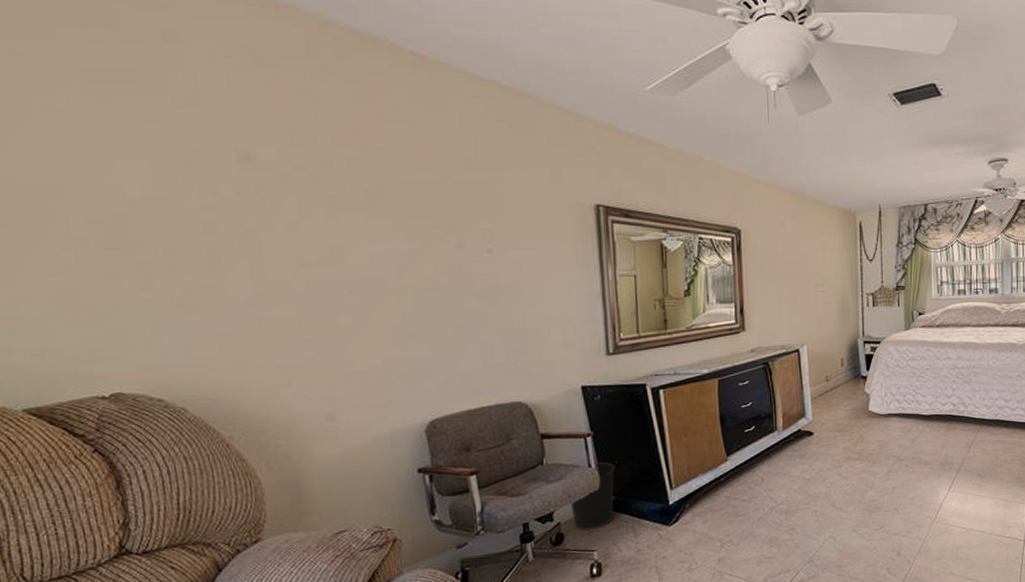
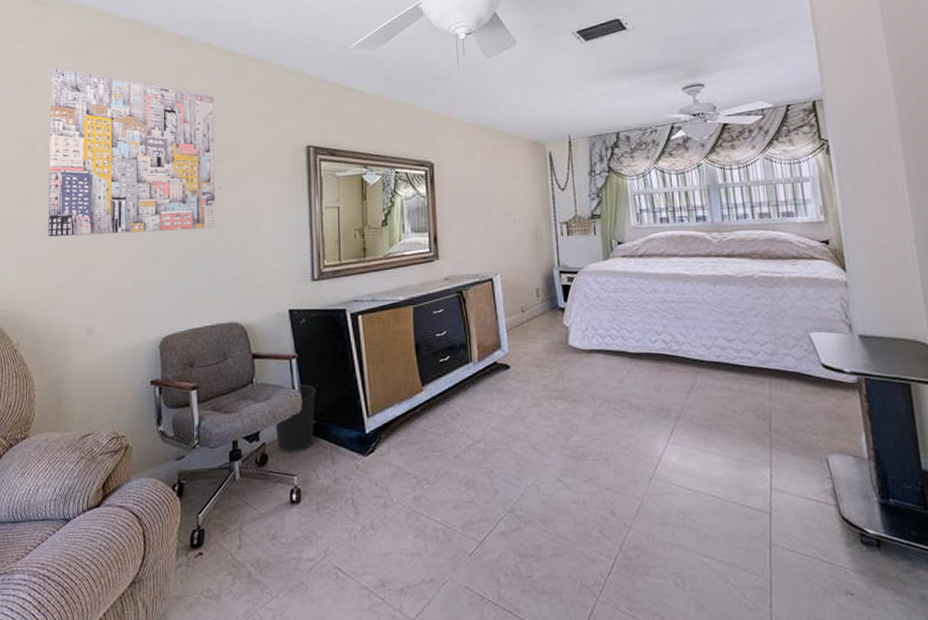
wall art: none [229,83,488,308] -> present [48,67,216,237]

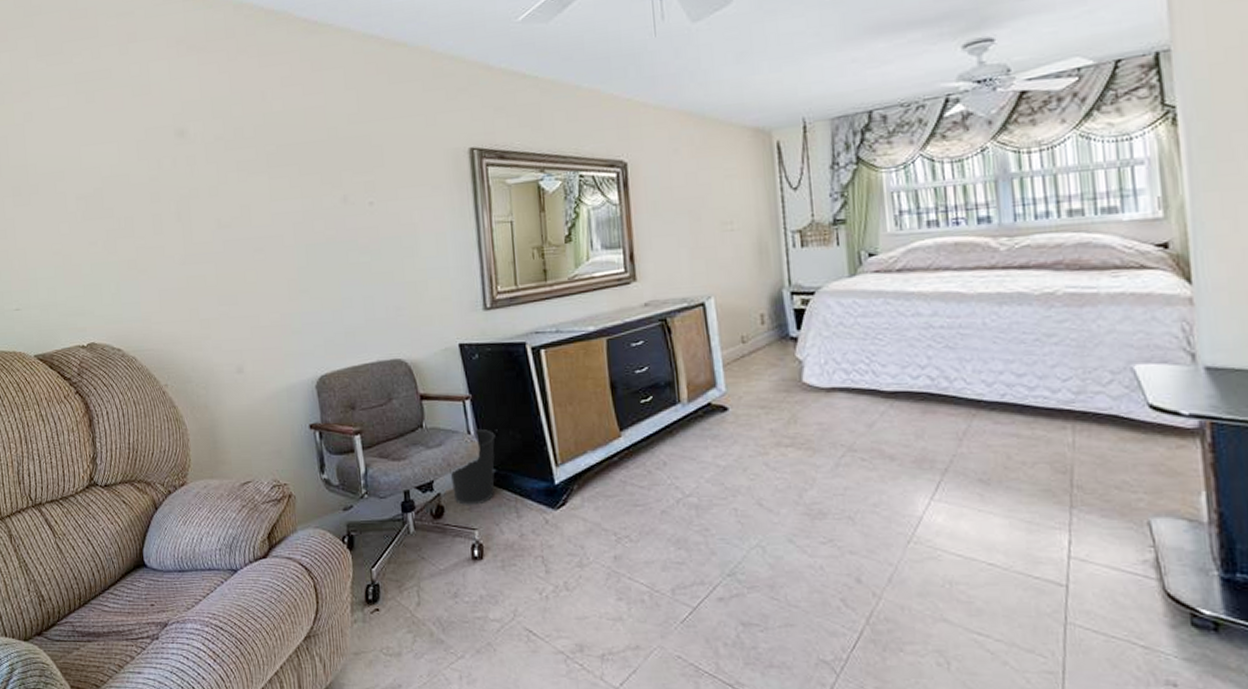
wall art: present [48,67,216,237] -> none [170,69,370,267]

